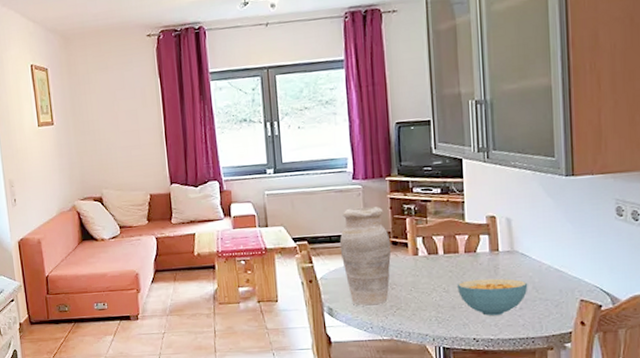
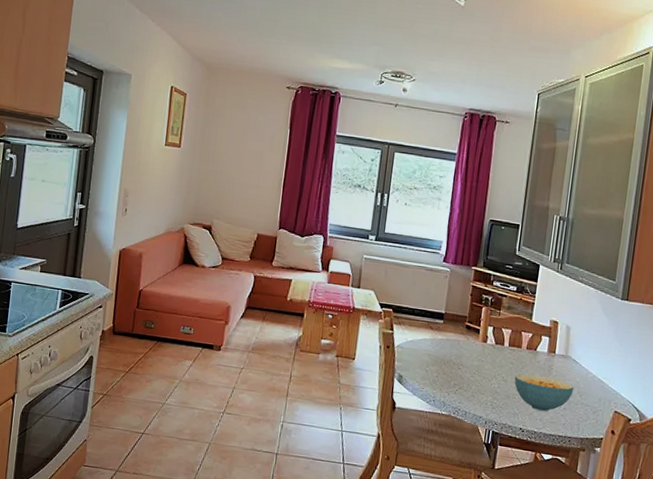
vase: present [339,207,392,307] -> none [419,287,466,382]

